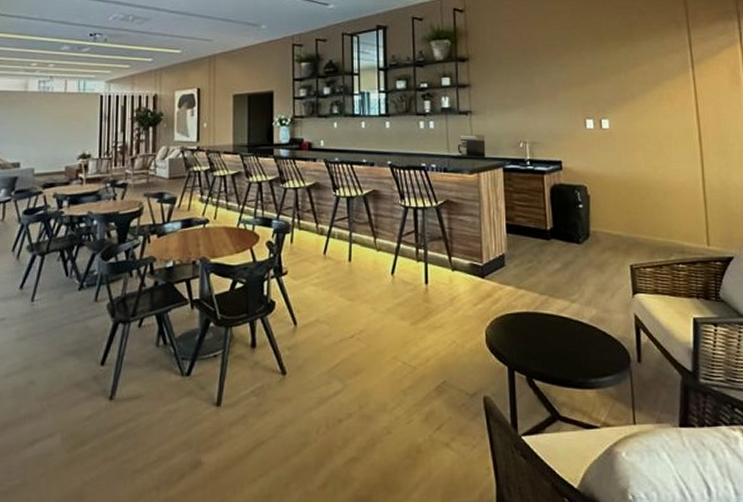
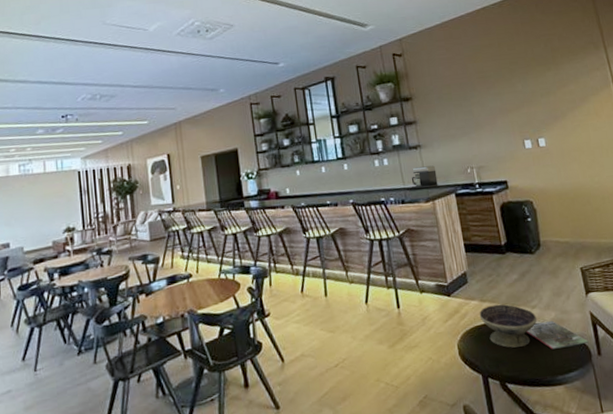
decorative bowl: none [513,293,576,342] -> present [479,304,538,348]
magazine: none [562,319,629,349] -> present [526,321,589,350]

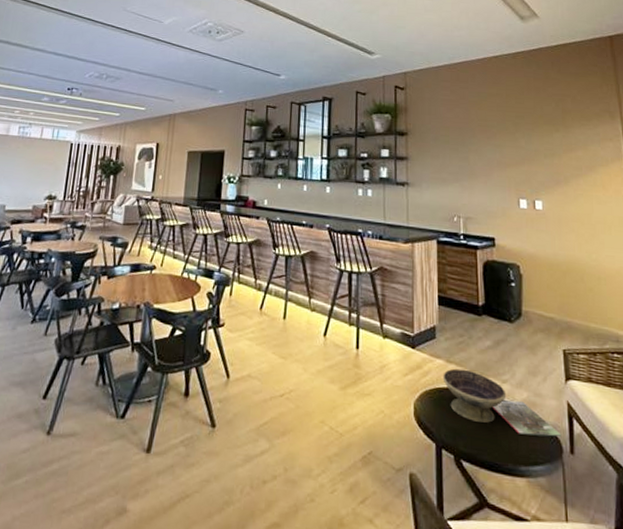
coffee maker: present [411,165,438,190] -> none [391,204,421,230]

